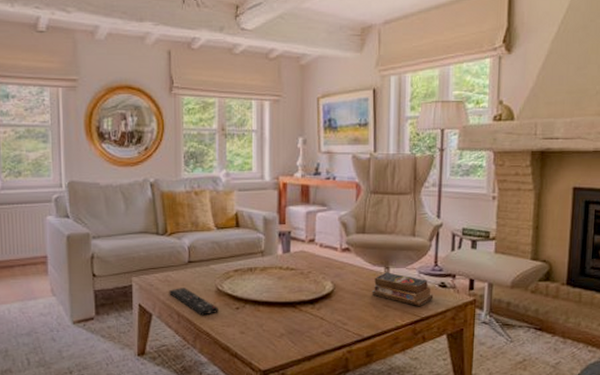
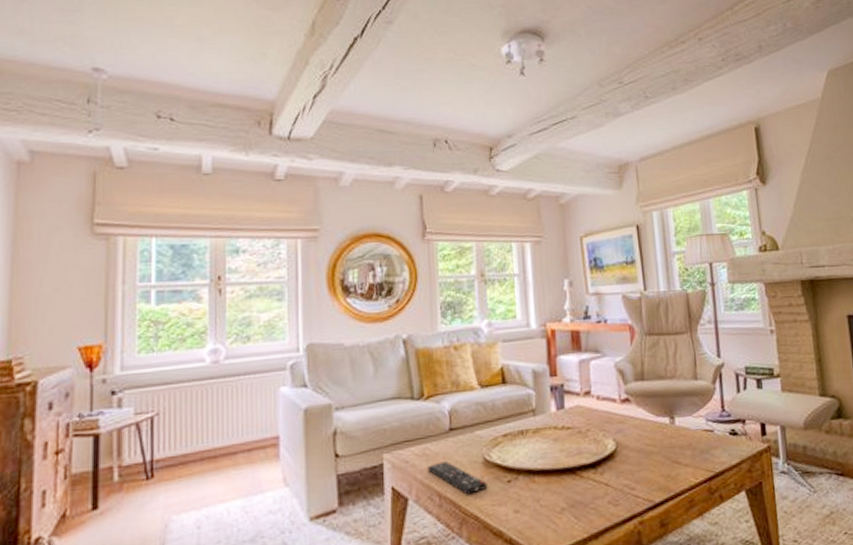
books: present [371,272,434,306] -> none [658,422,726,460]

